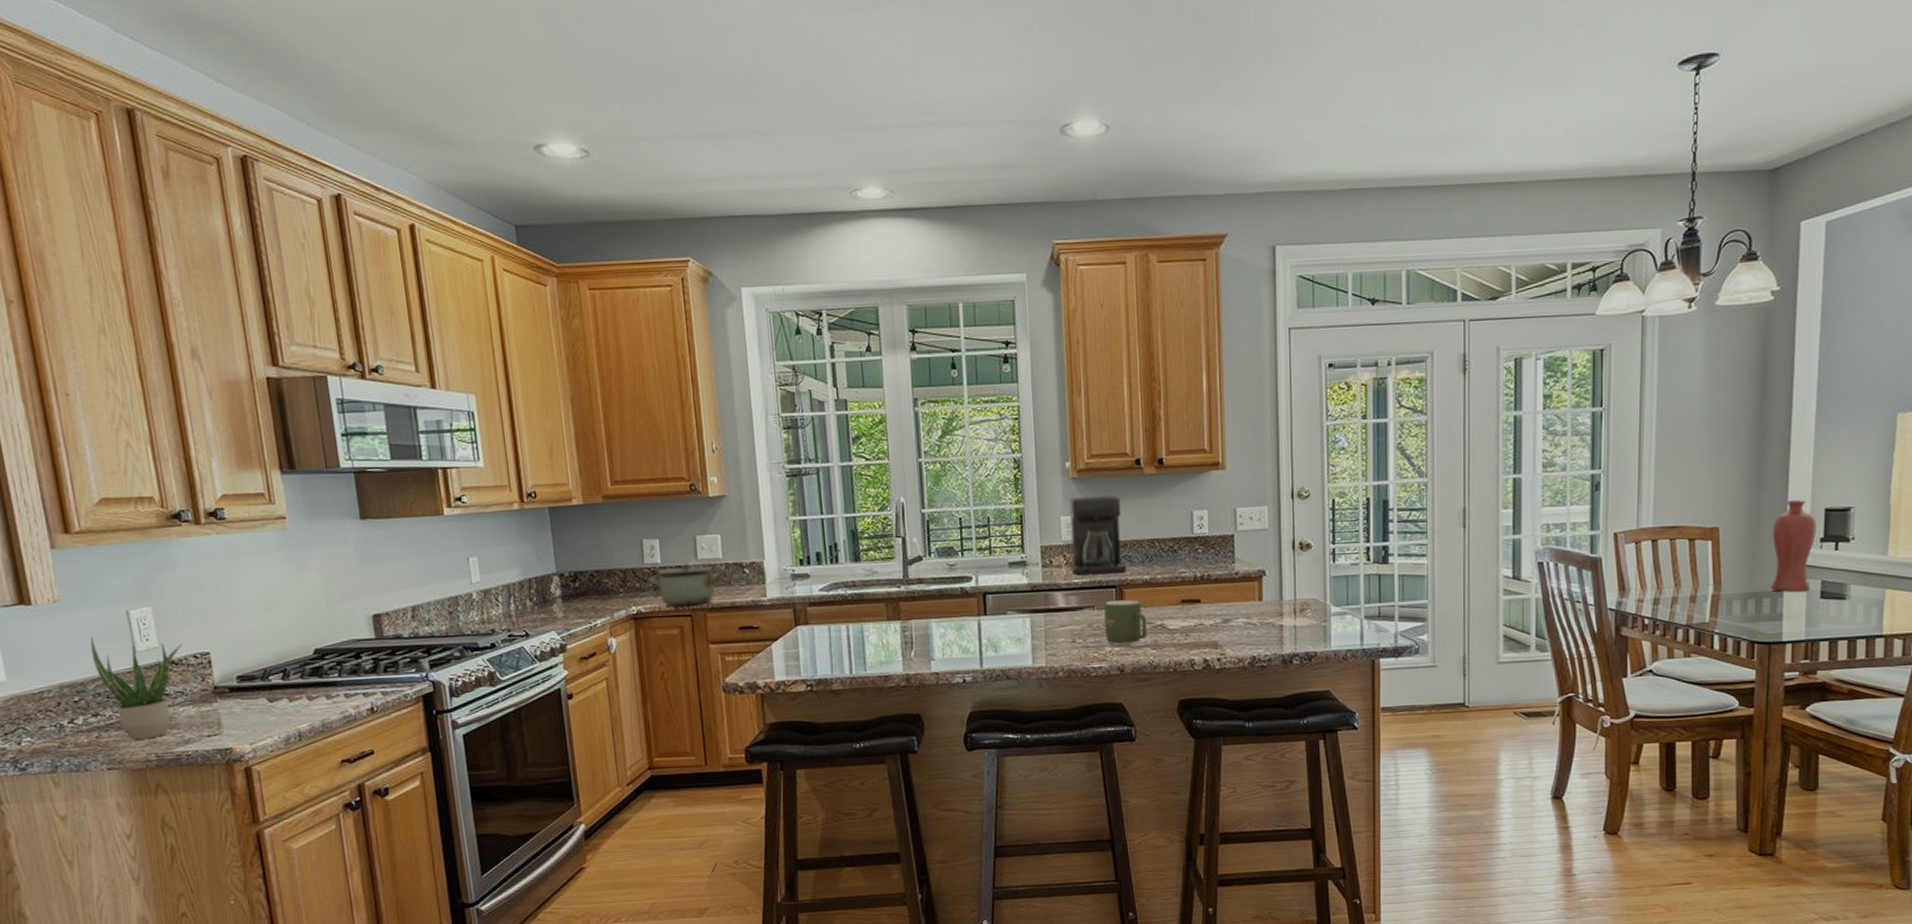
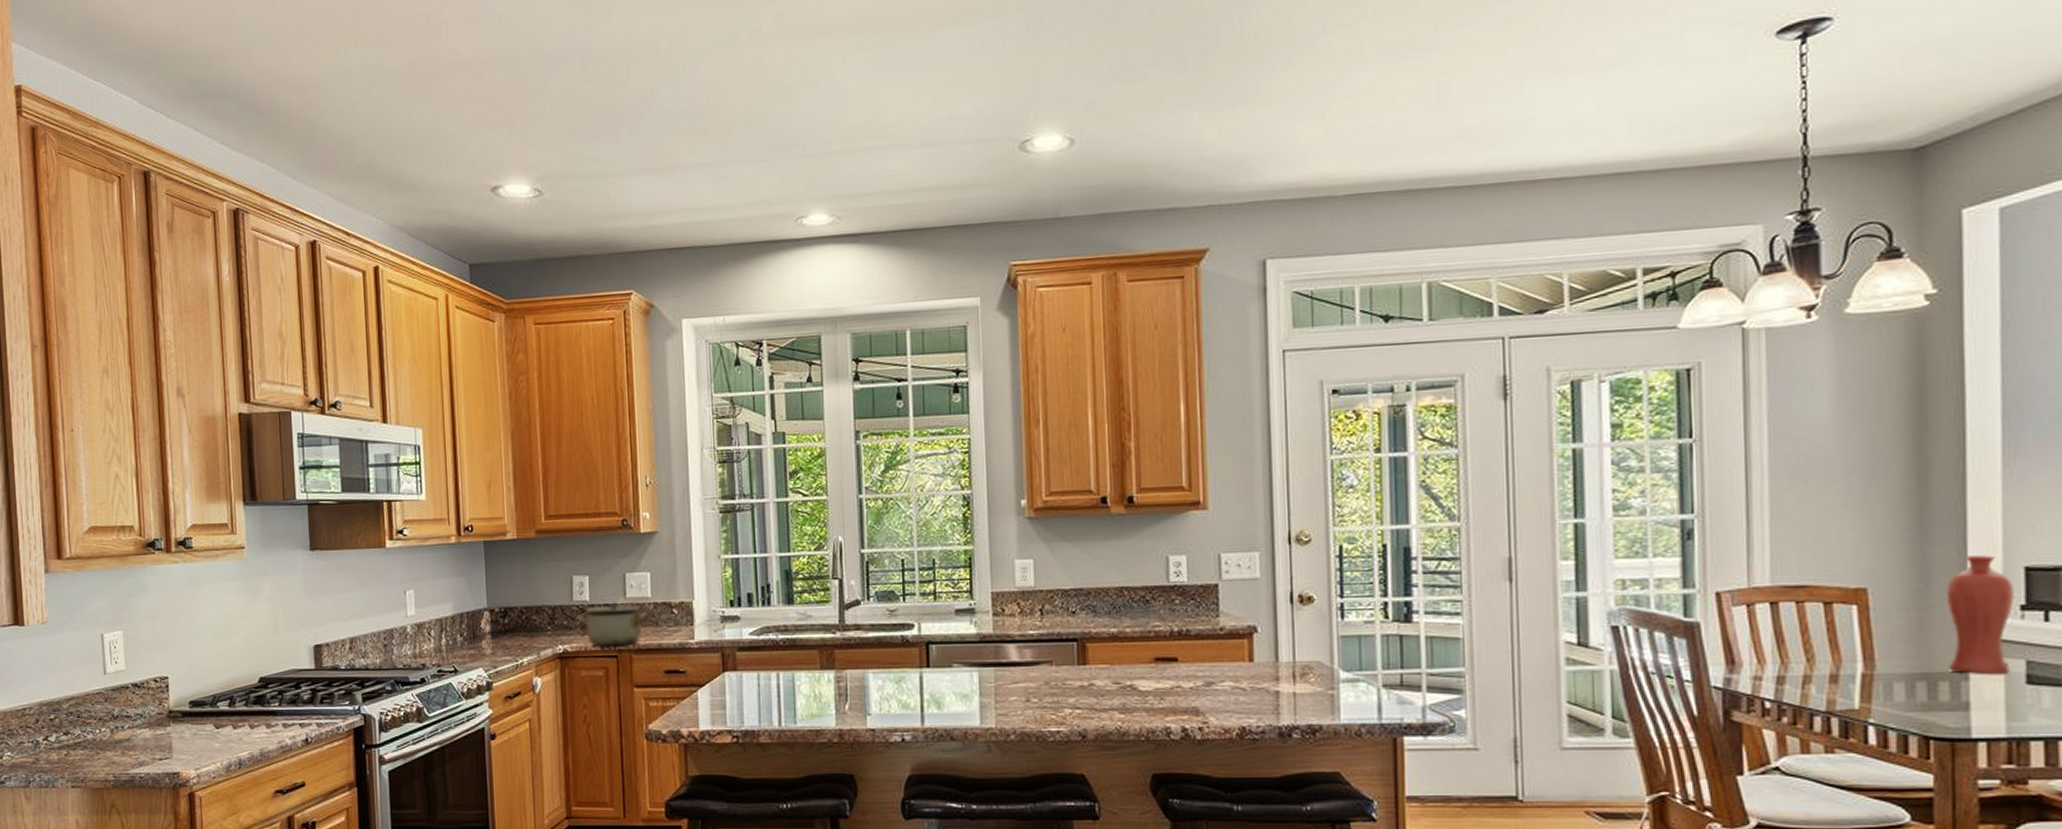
potted plant: present [90,637,182,740] -> none [69,658,145,760]
coffee maker: present [1070,495,1127,575] -> none [1025,537,1090,625]
mug: present [1103,600,1148,645] -> none [1062,655,1115,707]

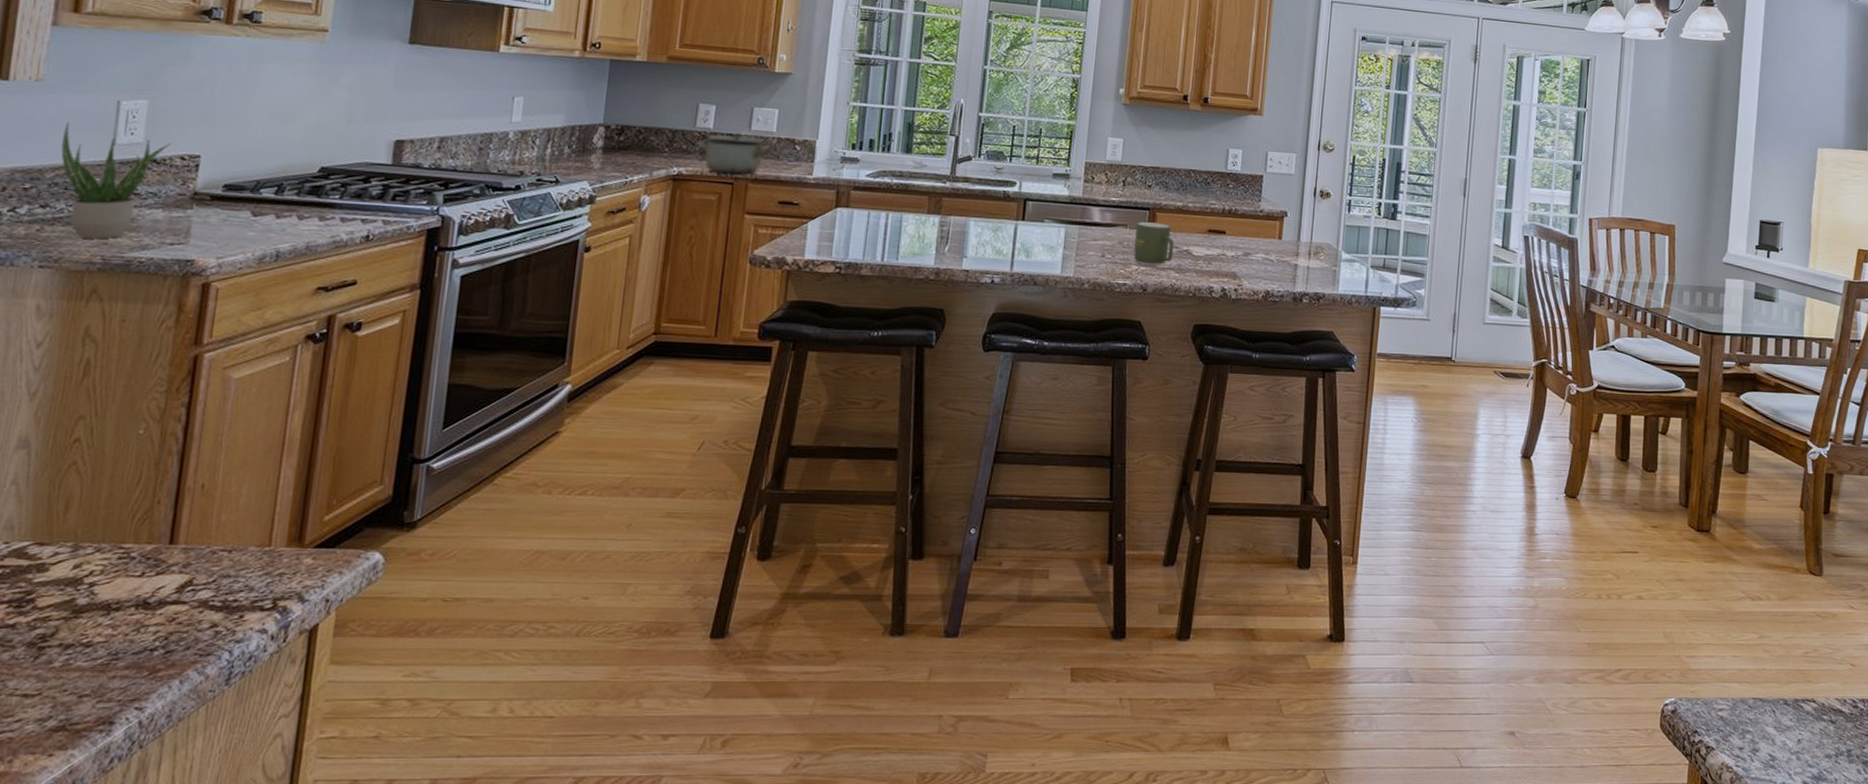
potted plant: none [69,658,145,760] -> present [61,122,171,240]
mug: none [1062,655,1115,707] -> present [1134,222,1174,266]
vase: present [1946,555,2014,676] -> none [1715,210,1753,292]

